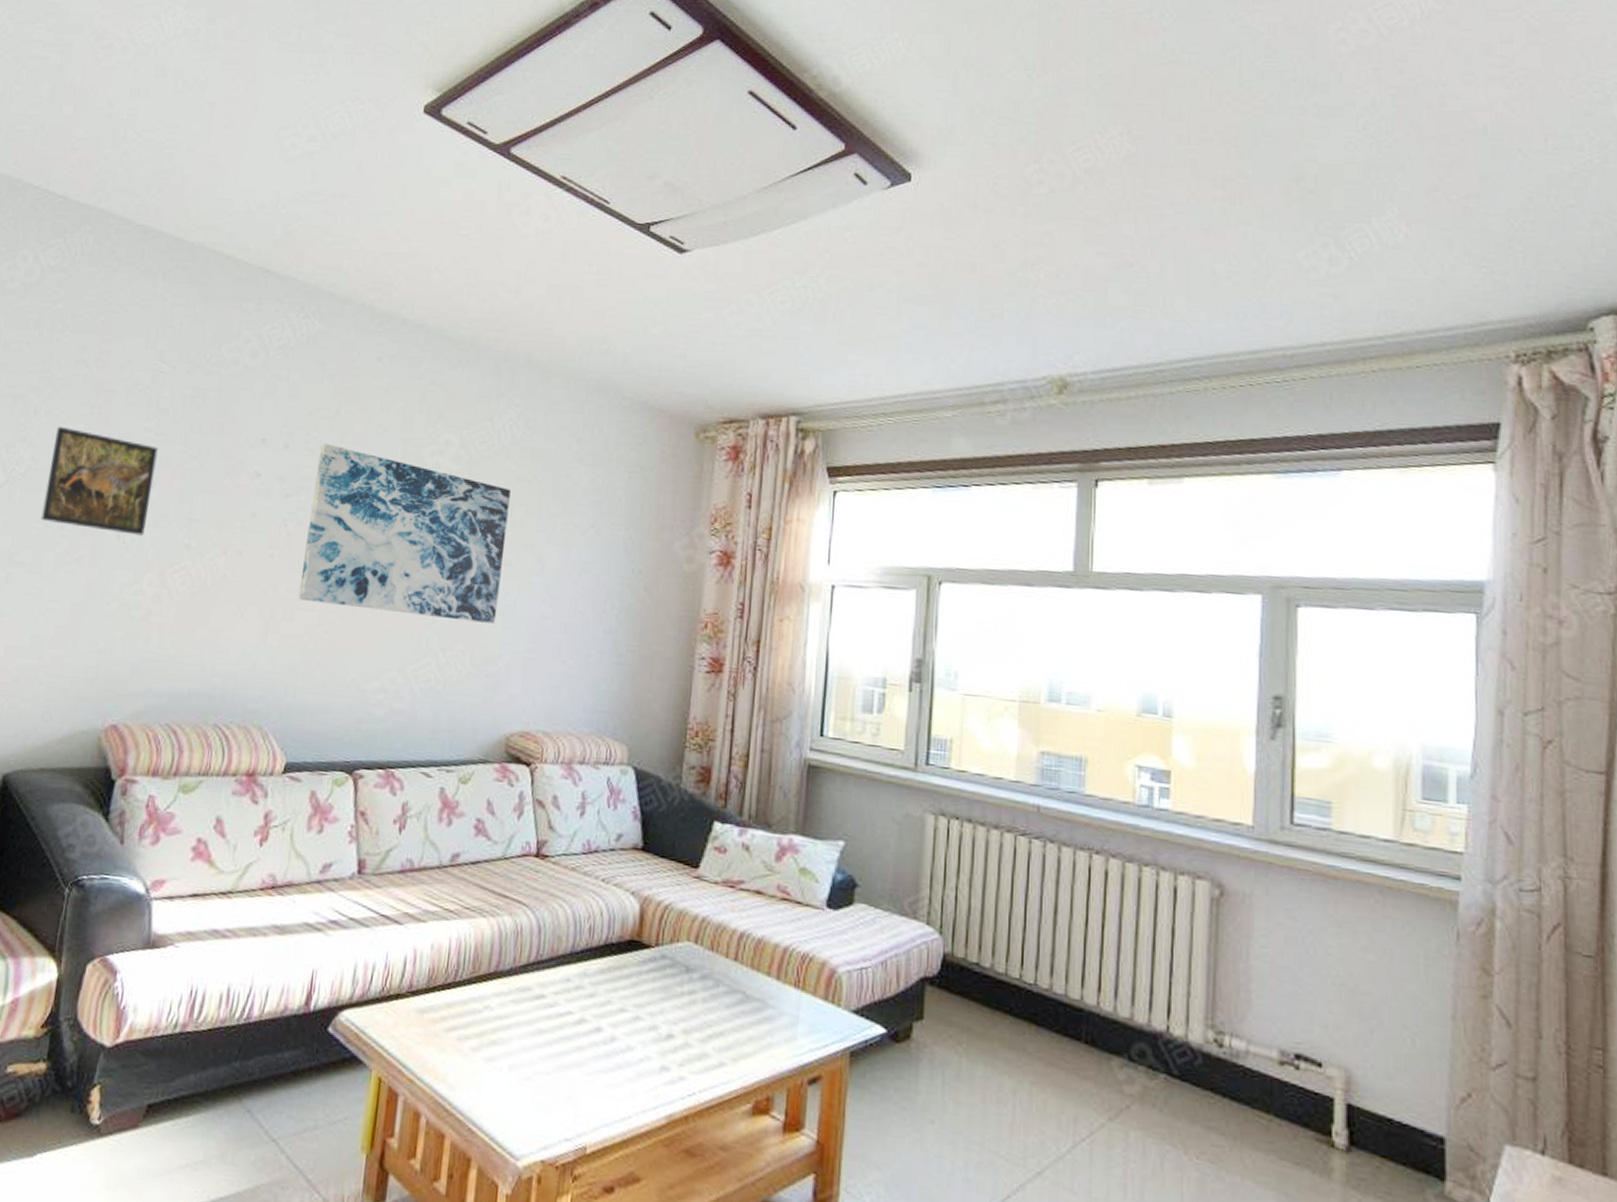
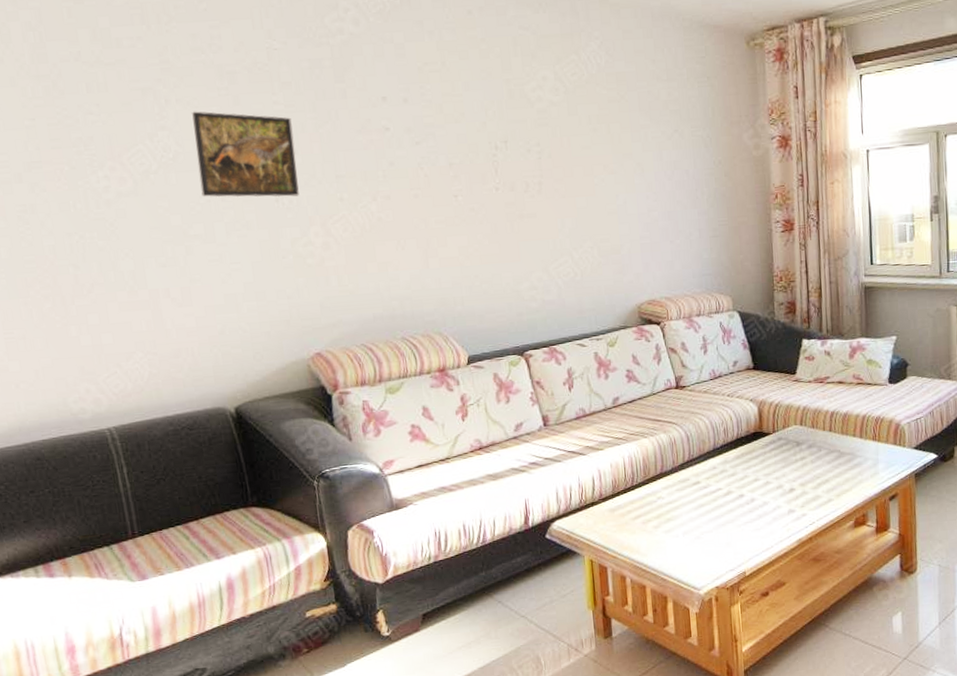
wall art: present [298,443,511,623] -> none [435,93,613,228]

